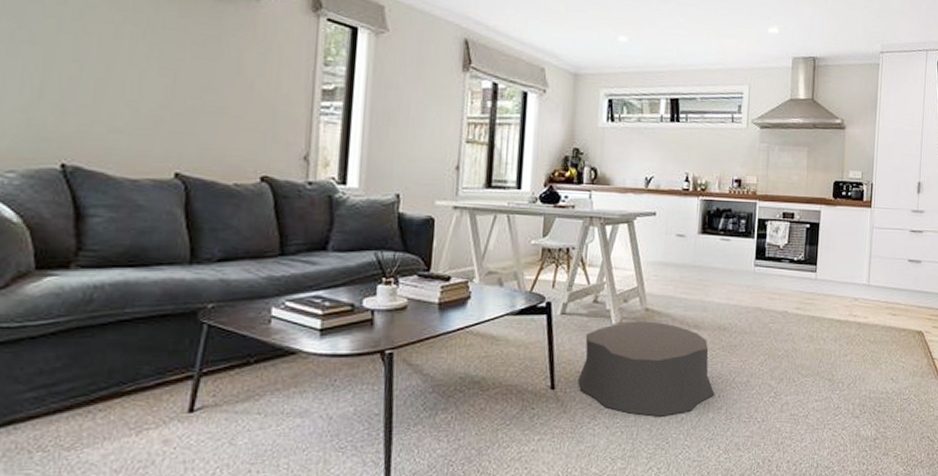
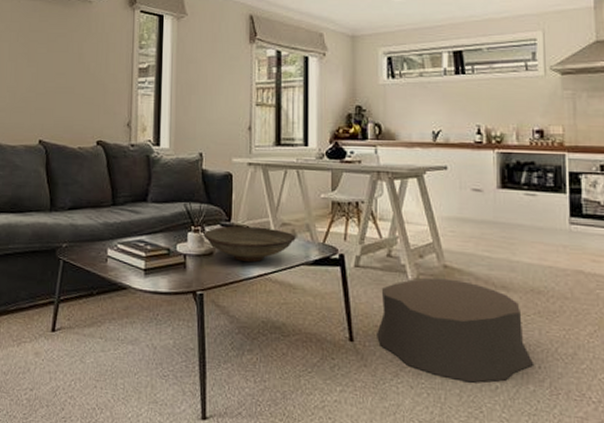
decorative bowl: none [396,276,502,315] -> present [203,226,296,263]

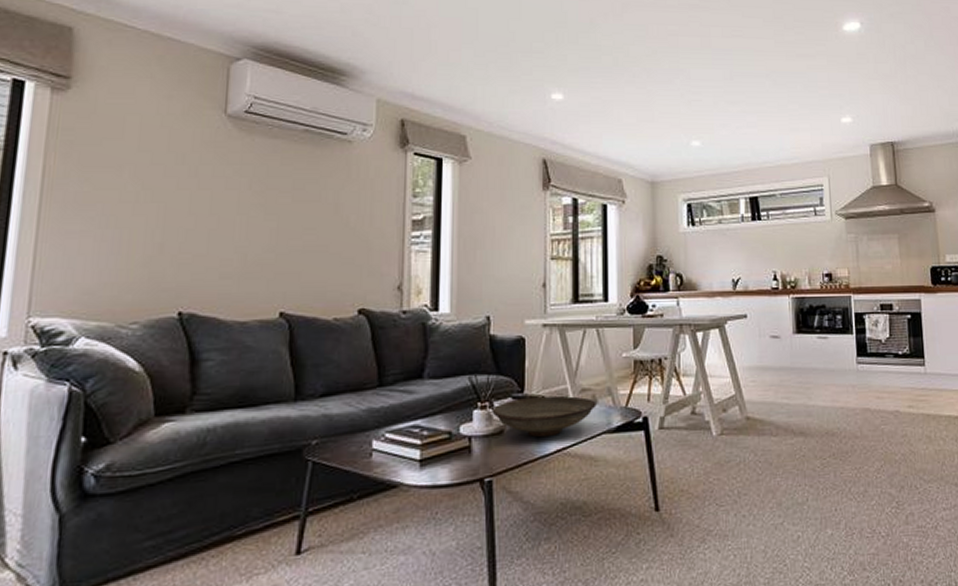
pouf: present [377,277,535,383] -> none [683,430,831,537]

